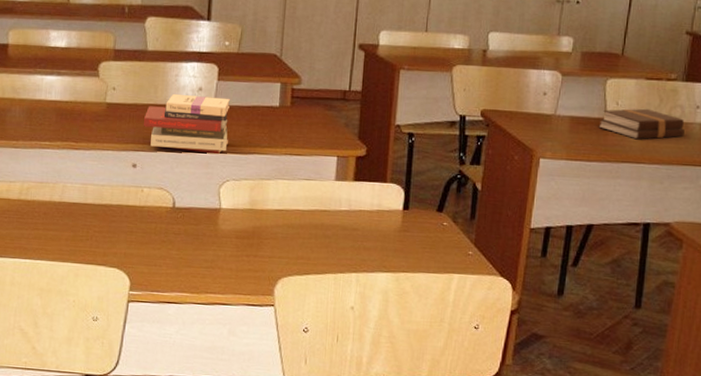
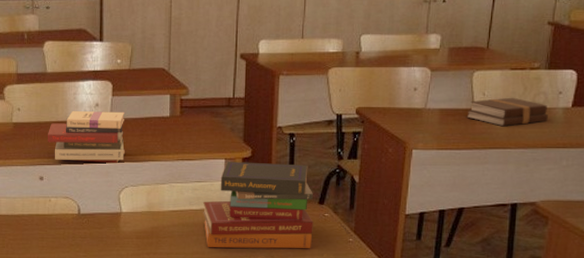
books: none [310,160,432,261] -> present [203,162,314,249]

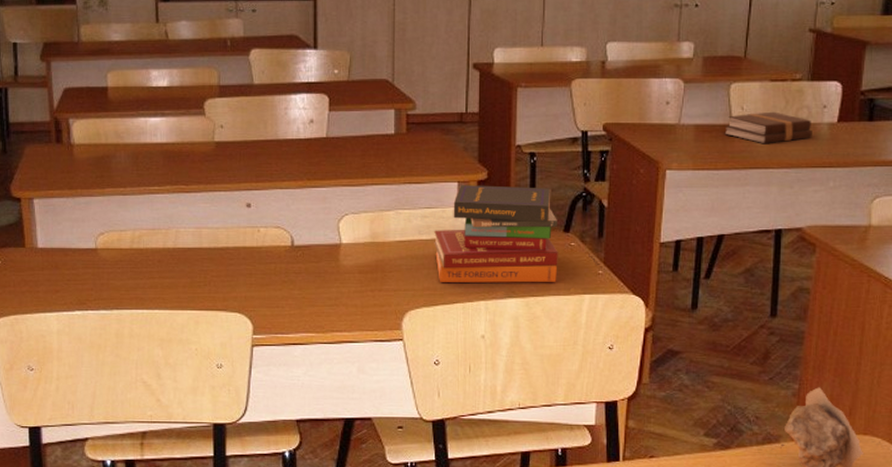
books: present [48,110,125,164] -> none [255,127,344,188]

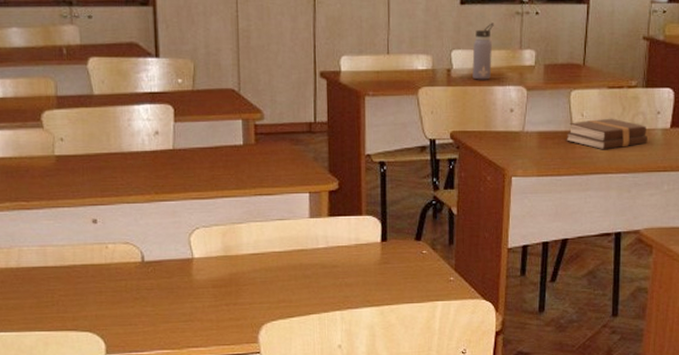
books: present [434,185,559,283] -> none [287,195,412,294]
water bottle: none [628,15,651,72] -> present [472,23,494,80]

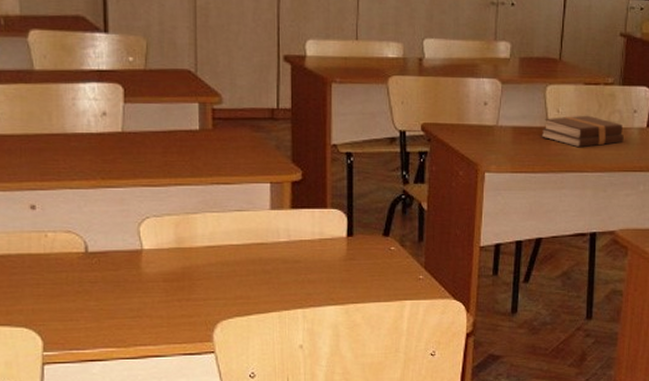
water bottle: present [472,23,494,80] -> none [445,12,468,71]

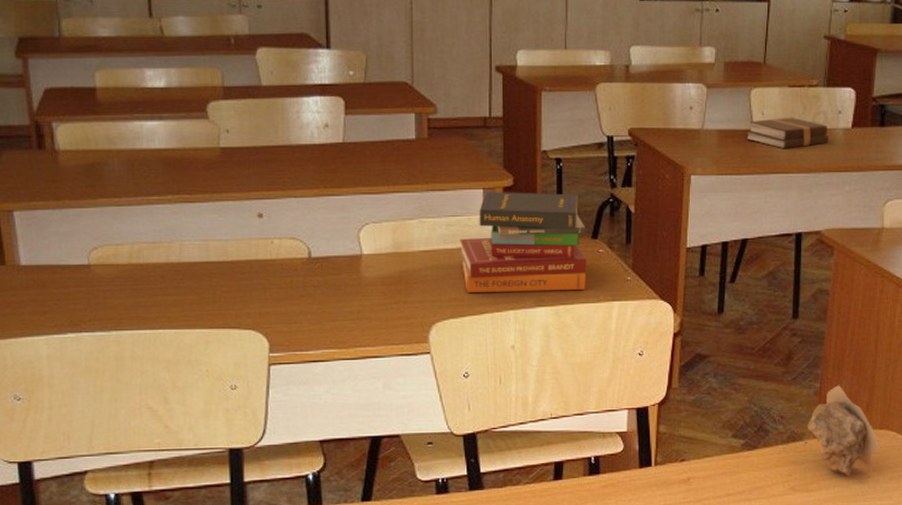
books: none [246,186,379,290] -> present [460,192,588,292]

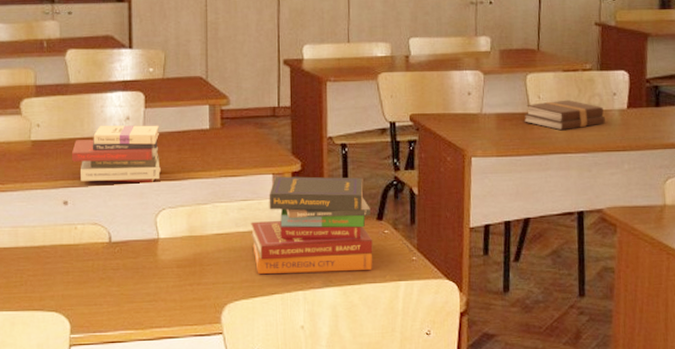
books: none [266,132,363,196] -> present [72,125,161,184]

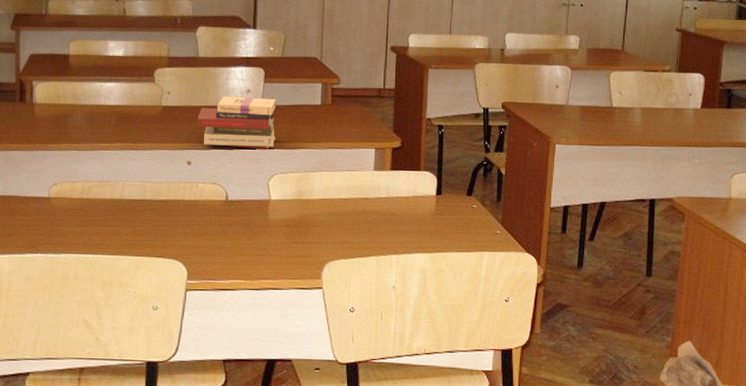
books: present [251,176,374,274] -> none [353,151,463,241]
book: present [523,99,605,131] -> none [605,97,680,125]

